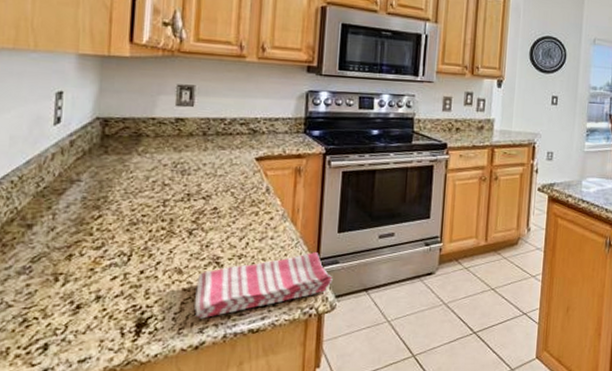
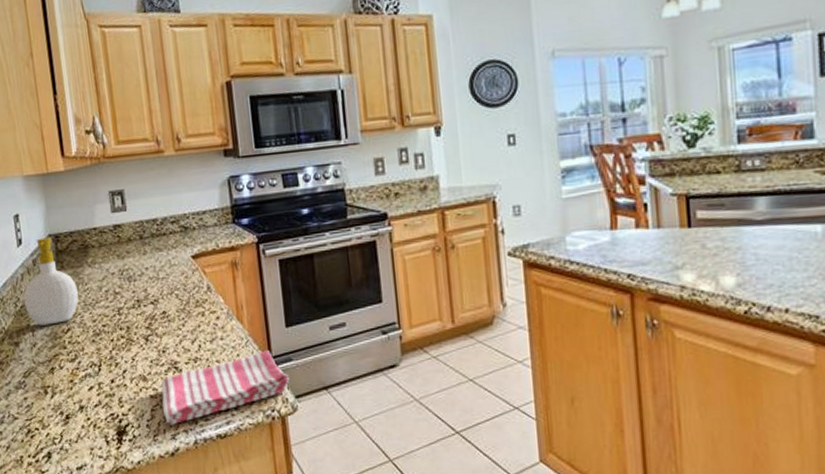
soap bottle: none [49,119,120,210] -> present [24,237,79,326]

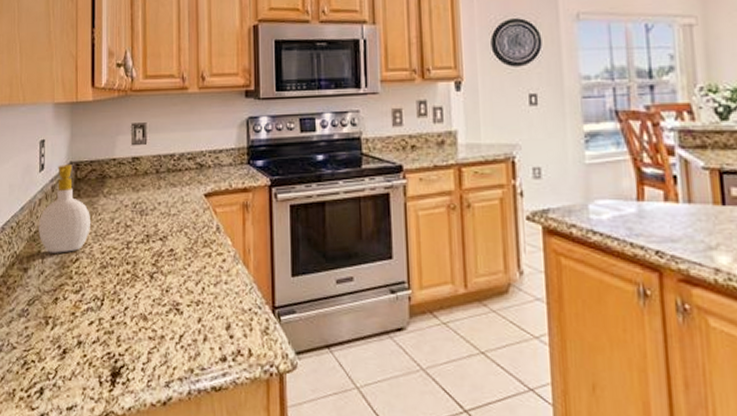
dish towel: present [161,350,290,425] -> none [159,299,291,372]

